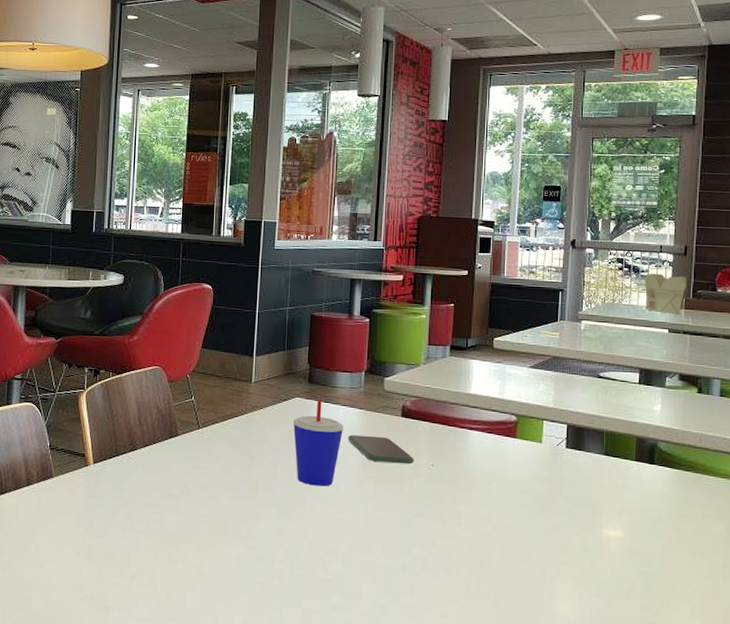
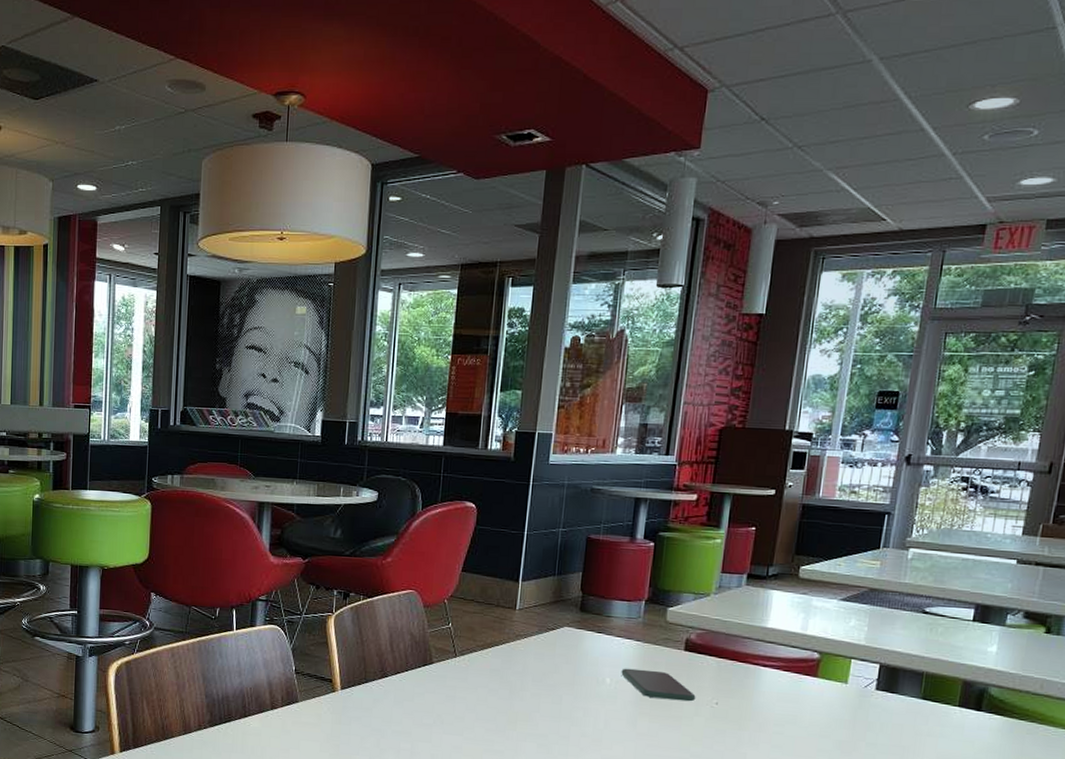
beverage cup: present [293,400,343,487] -> none [560,630,617,722]
takeout container: present [645,273,688,314] -> none [991,494,1048,543]

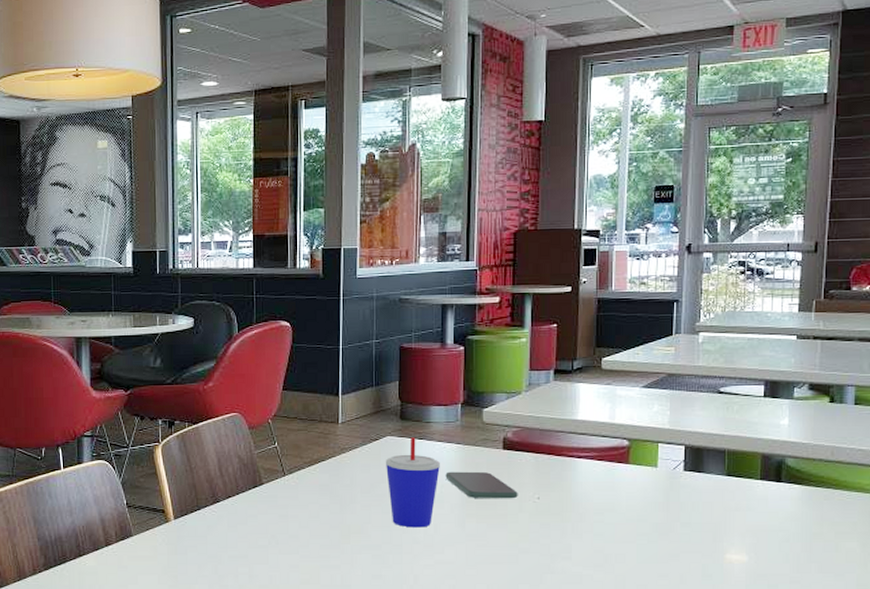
beverage cup: none [560,630,617,722] -> present [386,437,440,528]

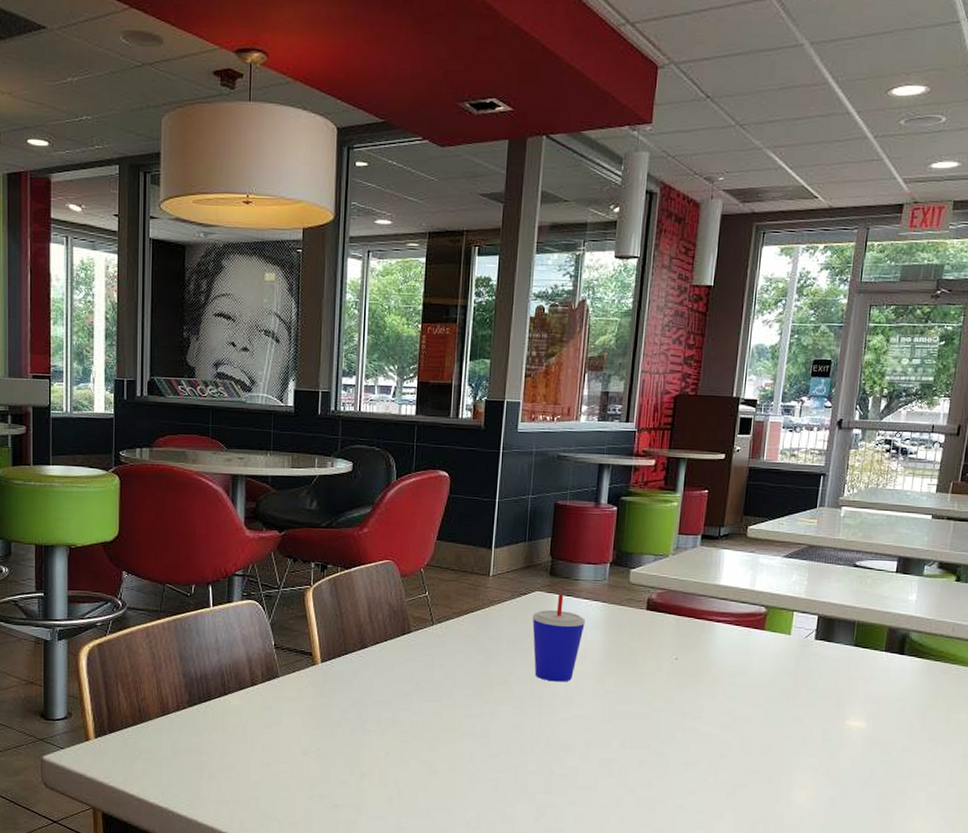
smartphone: present [445,471,518,499] -> none [589,629,658,659]

